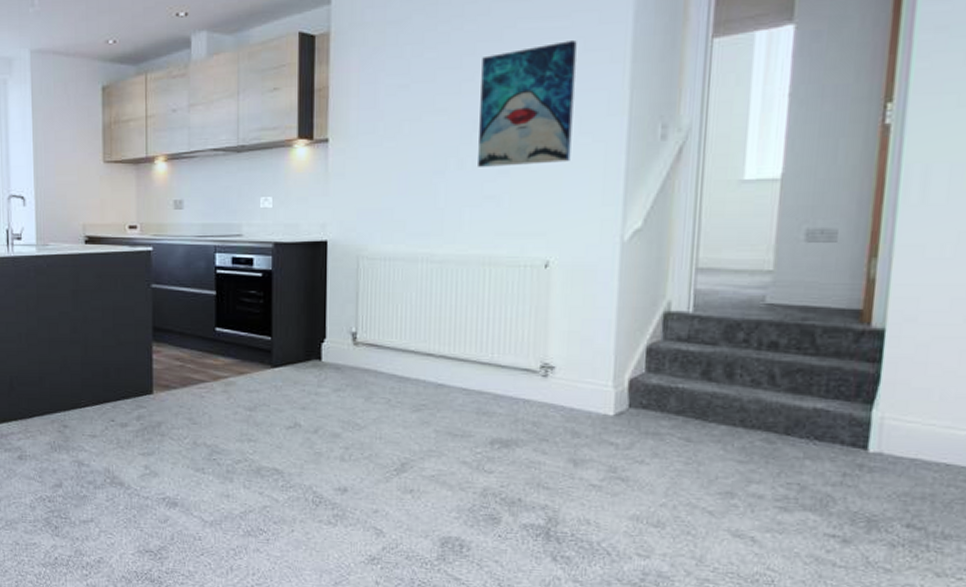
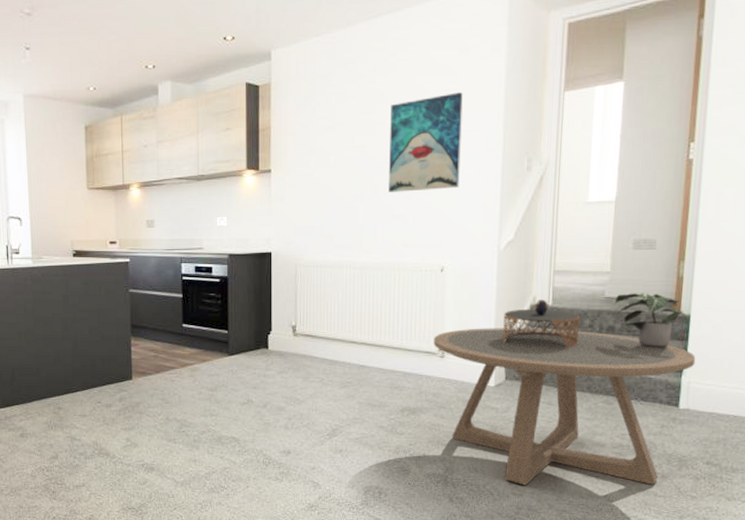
coffee table: none [534,340,893,551] -> present [433,328,696,485]
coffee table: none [626,306,732,369] -> present [502,300,580,348]
potted plant: none [779,299,883,373] -> present [614,293,689,349]

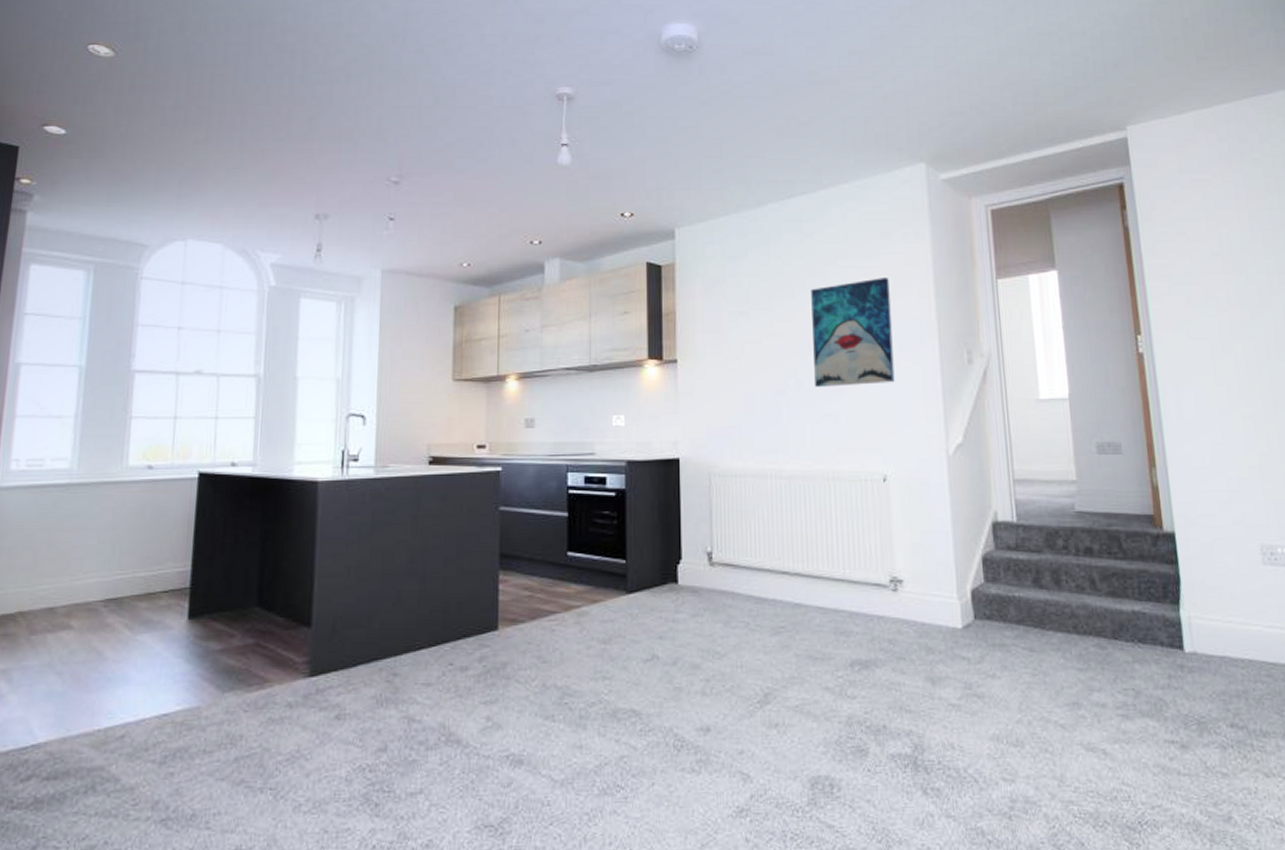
coffee table: present [433,328,696,485] -> none [882,551,1192,767]
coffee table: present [502,300,580,348] -> none [962,515,1054,576]
potted plant: present [614,293,689,349] -> none [1087,506,1174,575]

